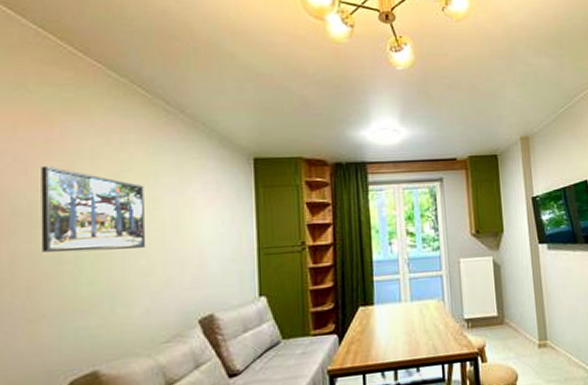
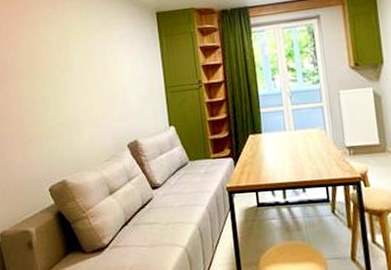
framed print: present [41,165,146,253] -> none [16,32,87,95]

